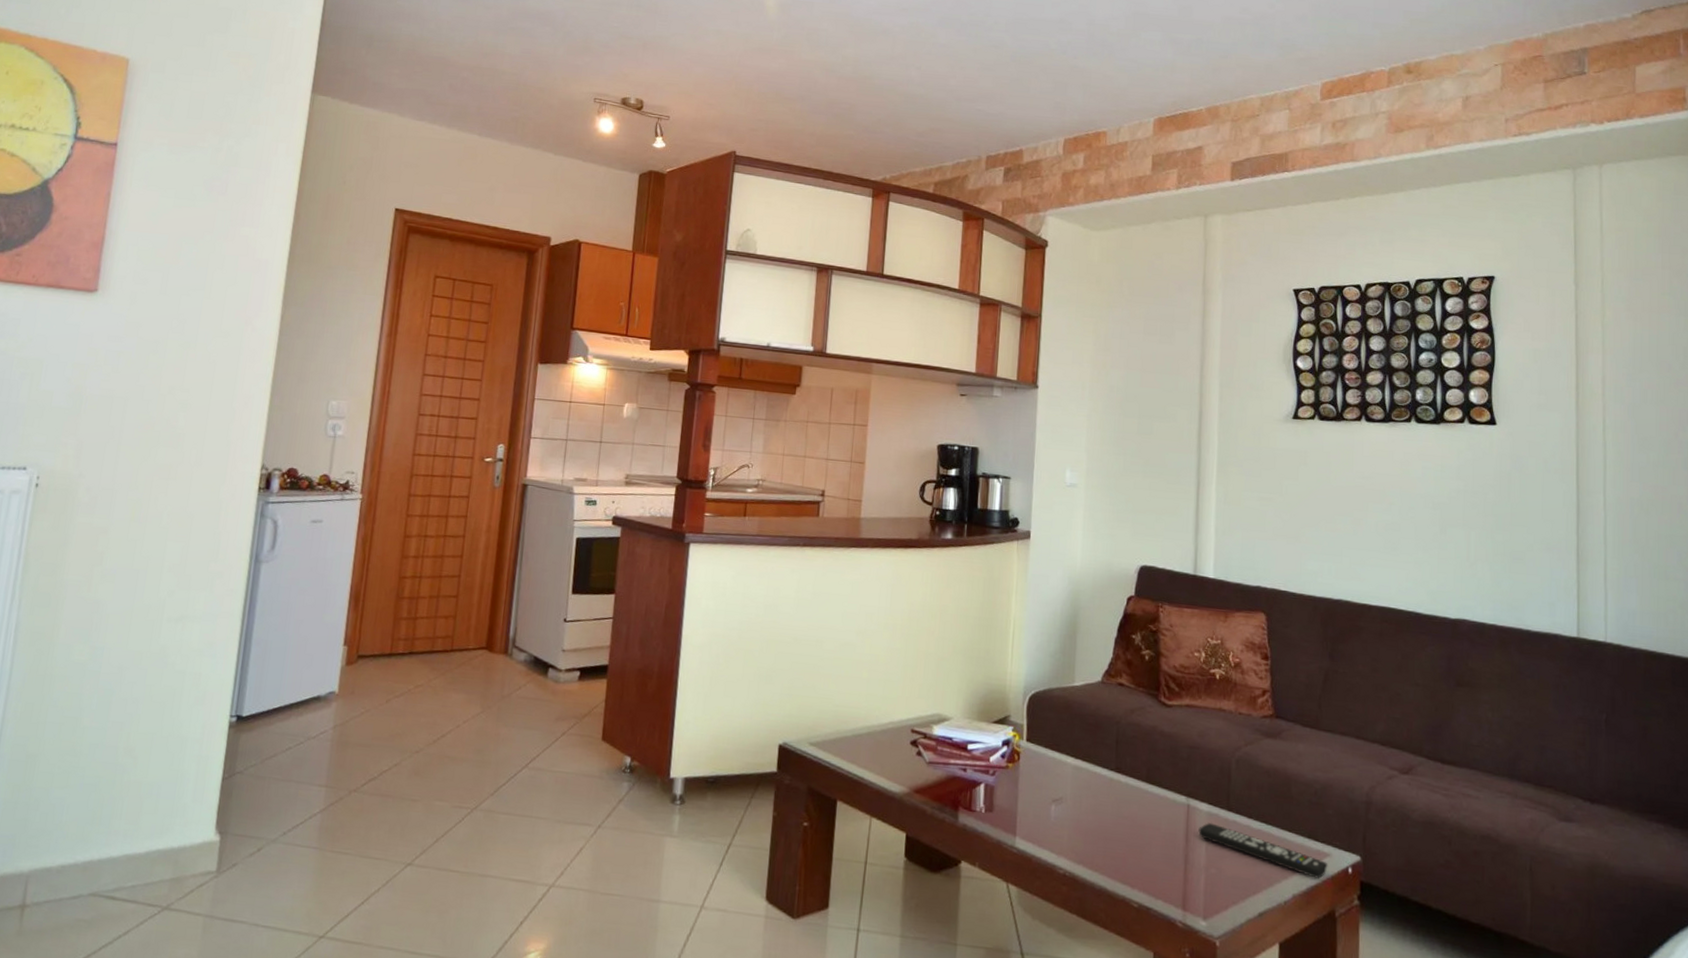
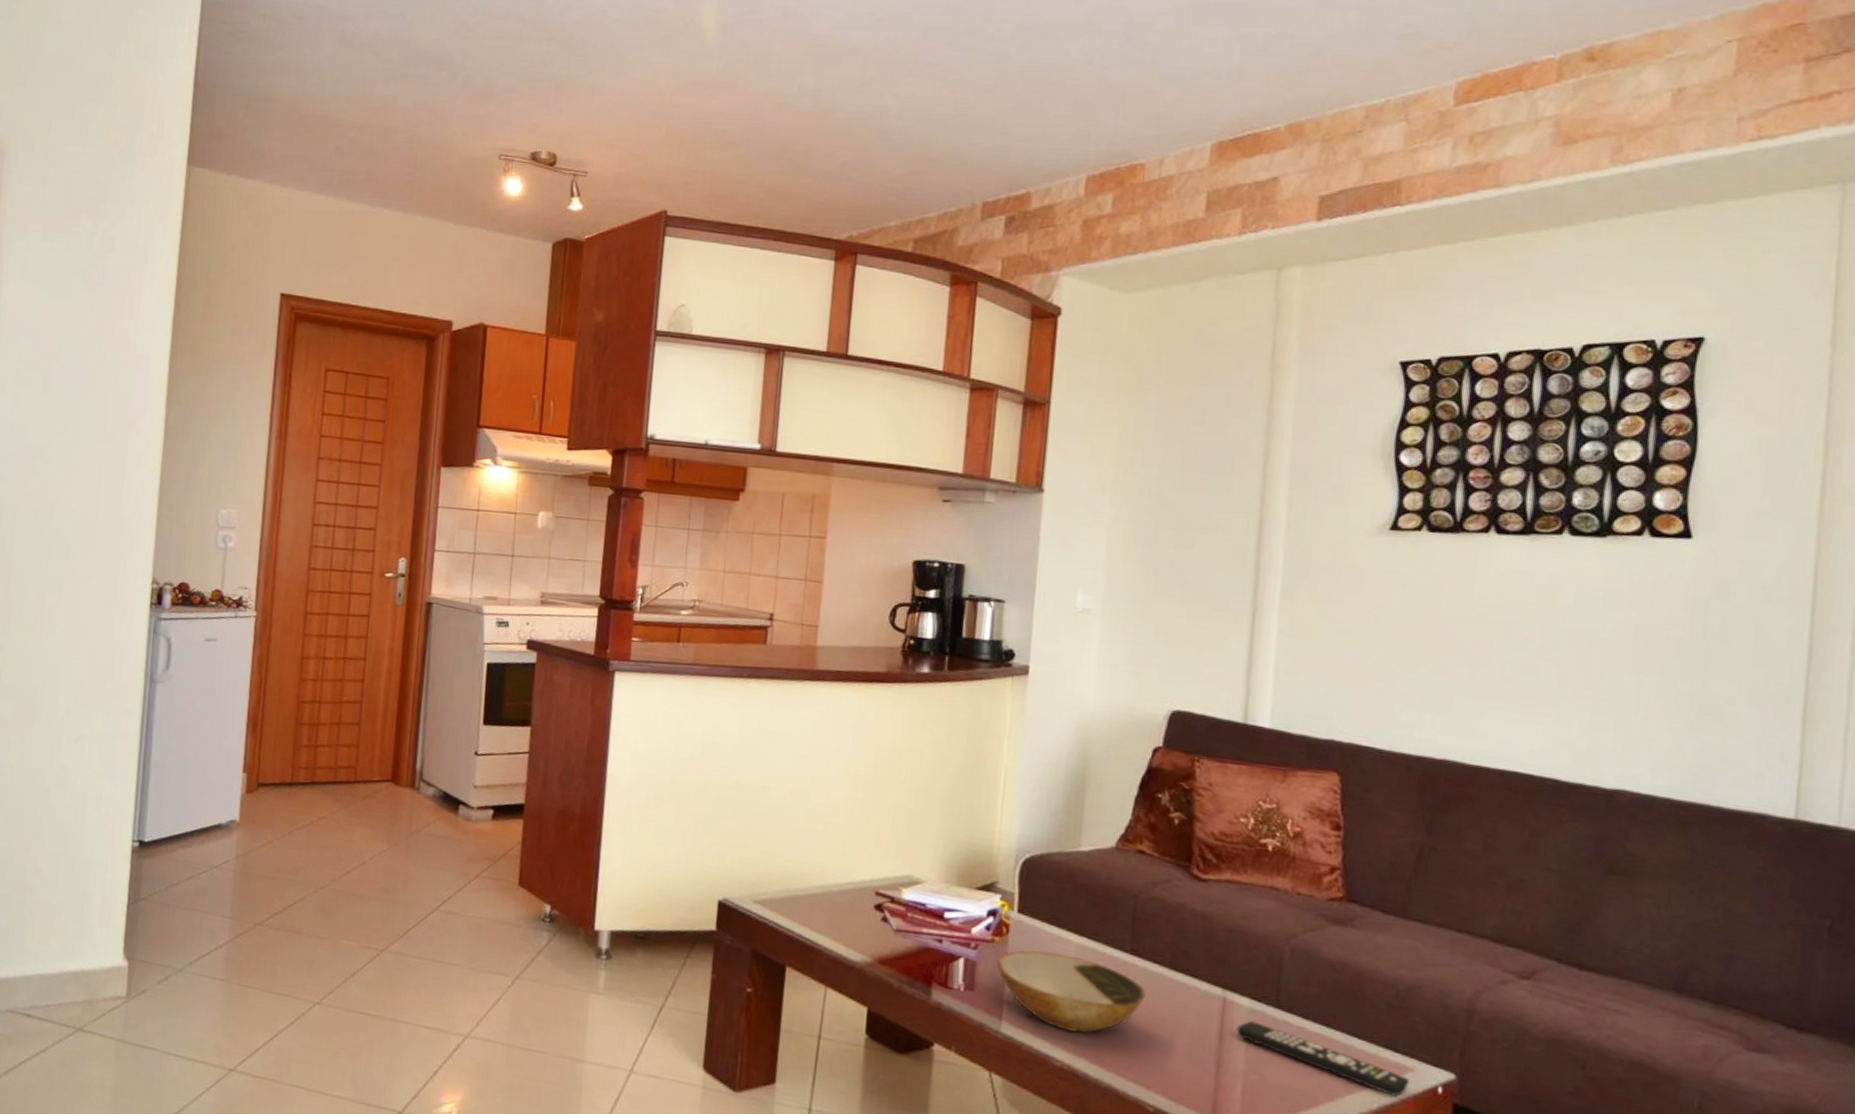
bowl: none [1010,774,1129,843] -> present [996,950,1146,1034]

